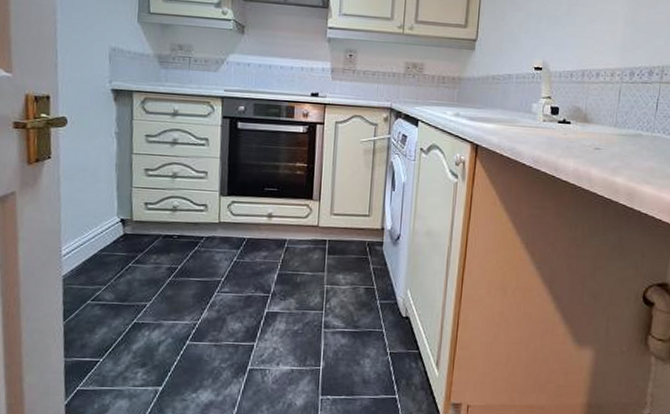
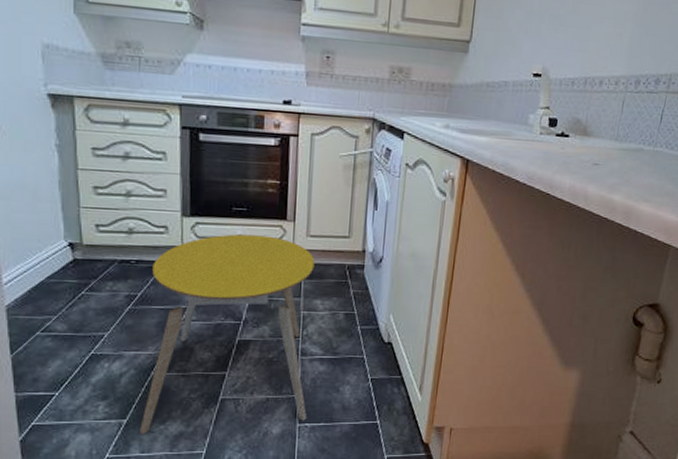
stool: none [174,212,338,402] -> present [140,234,315,434]

